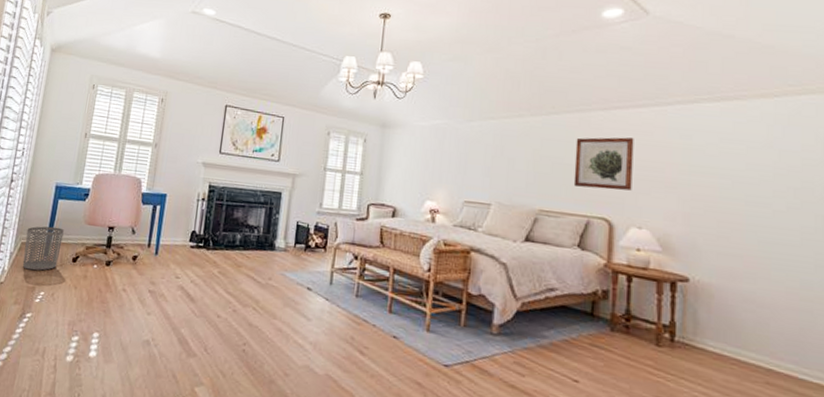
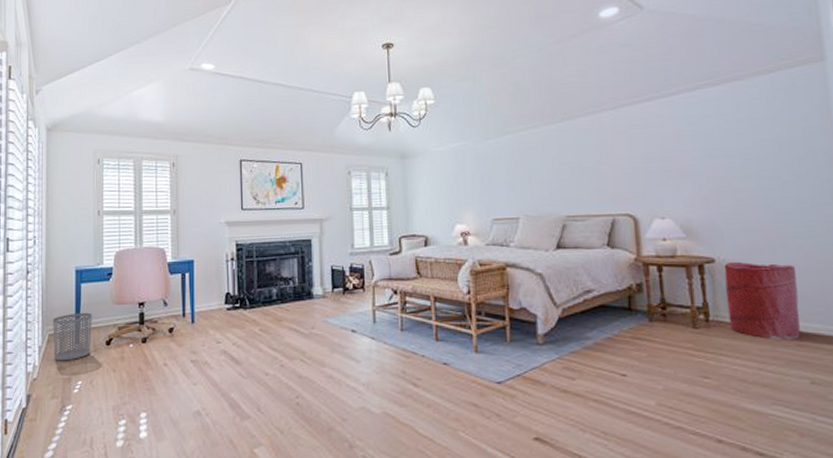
wall art: present [573,137,634,191] -> none [591,132,650,187]
laundry hamper: none [696,284,776,376] -> present [724,261,801,339]

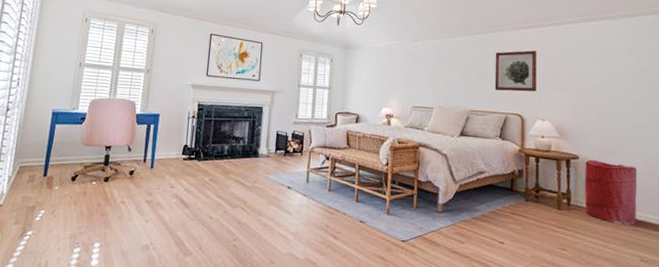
waste bin: present [52,312,92,361] -> none [21,149,62,192]
wall art: none [591,132,650,187] -> present [494,50,537,92]

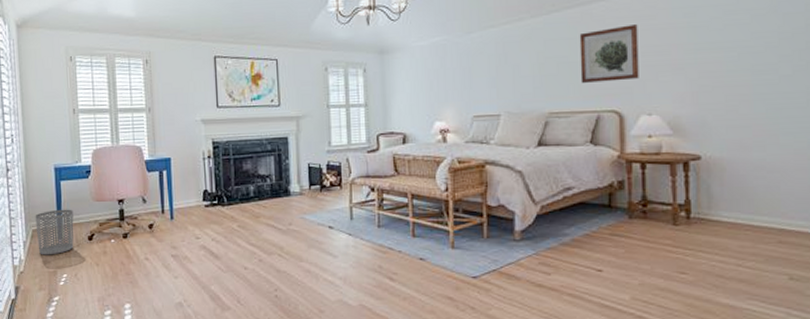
waste bin: none [21,149,62,192] -> present [35,209,74,255]
laundry hamper: present [585,159,638,225] -> none [710,158,785,236]

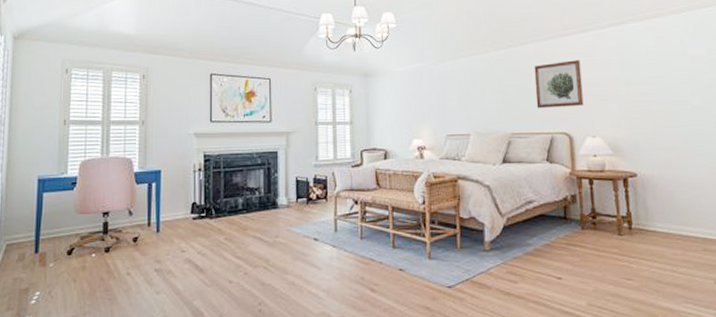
waste bin: present [35,209,74,255] -> none [10,222,54,272]

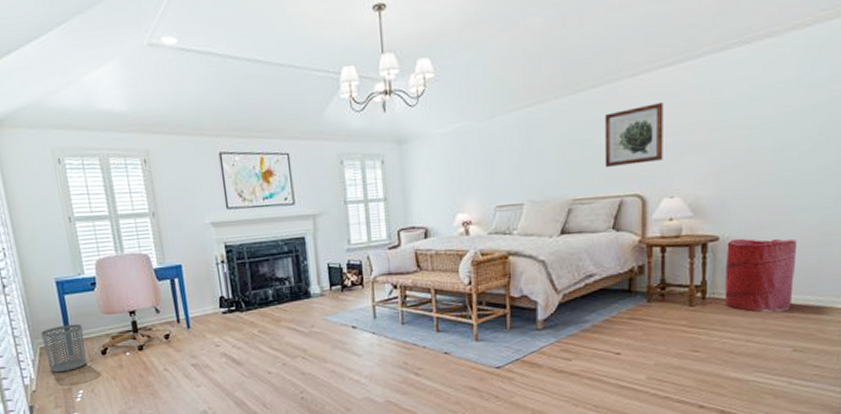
waste bin: none [10,222,54,272] -> present [40,324,87,373]
laundry hamper: none [644,176,706,245] -> present [725,238,798,313]

